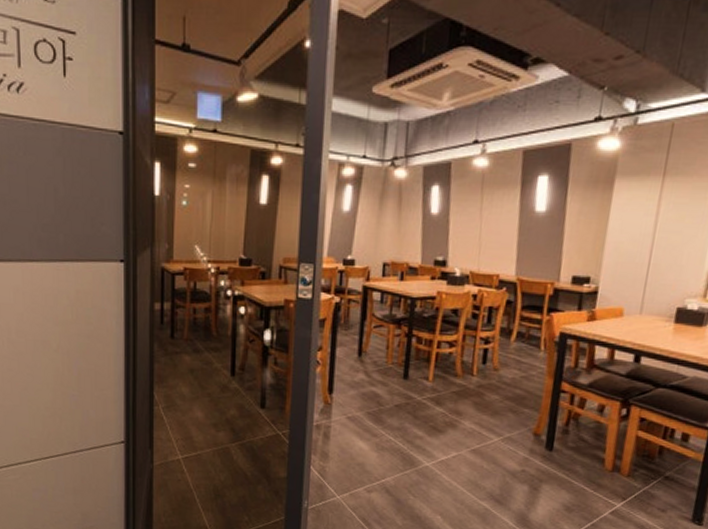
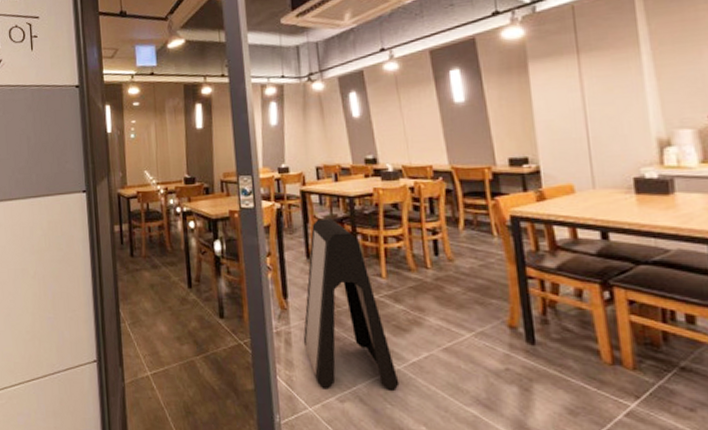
sign stand: none [341,317,426,484] -> present [303,218,400,390]

